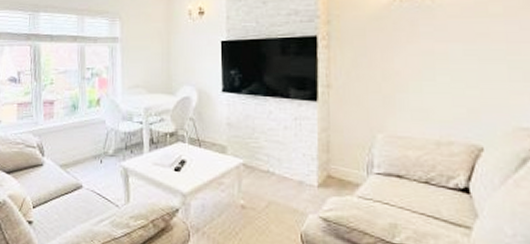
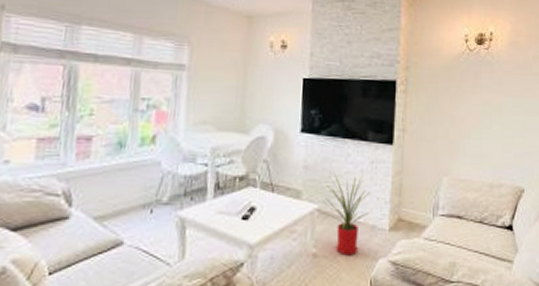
house plant: none [247,129,299,209] -> present [322,173,373,256]

